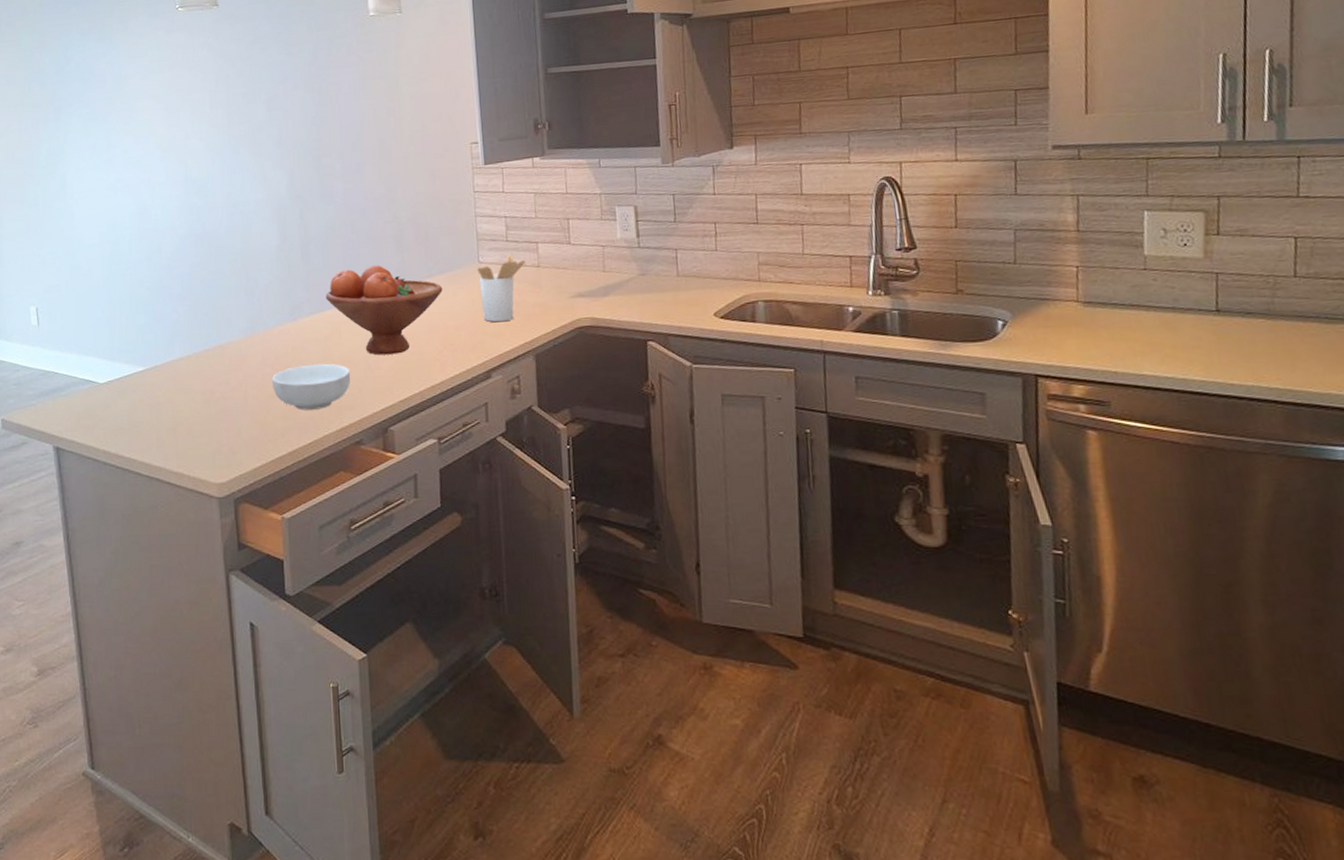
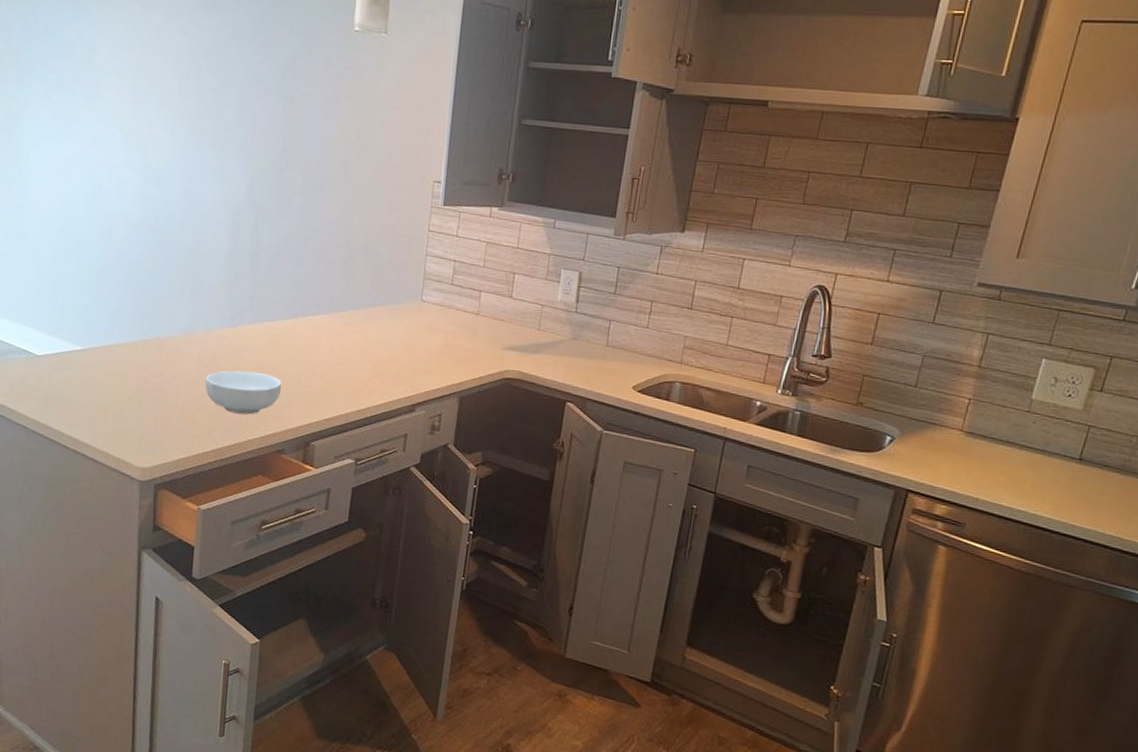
fruit bowl: present [325,265,443,356] -> none [268,285,383,375]
utensil holder: present [477,253,525,322] -> none [417,297,466,361]

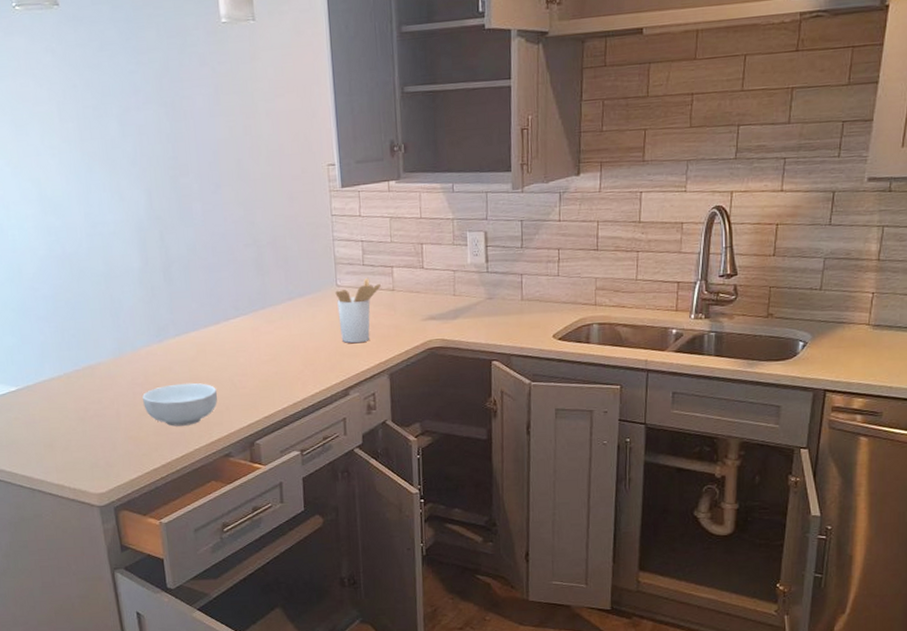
utensil holder: none [417,297,466,361] -> present [335,277,381,343]

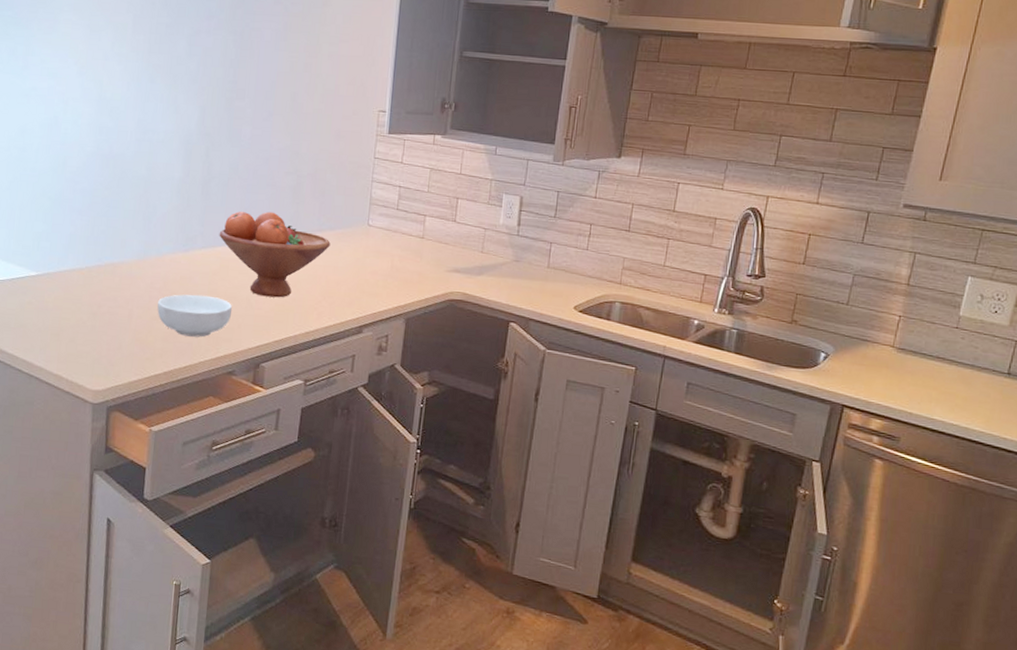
fruit bowl: none [189,287,303,375] -> present [219,211,331,298]
utensil holder: present [335,277,381,343] -> none [364,221,411,284]

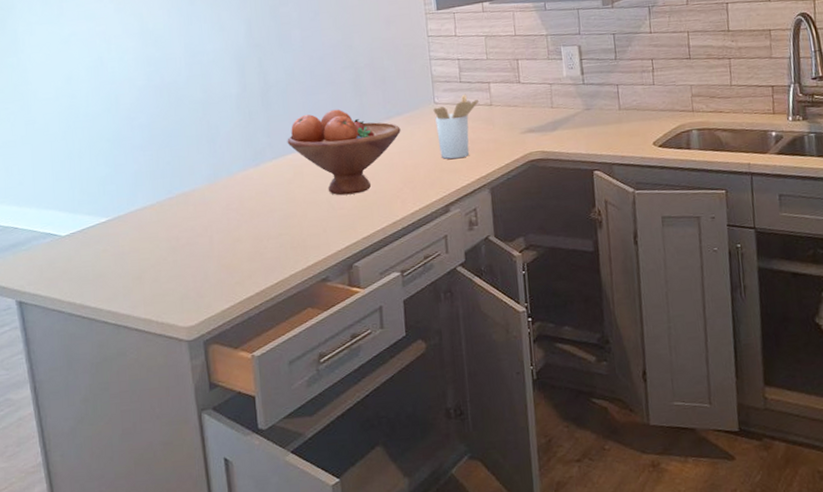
cereal bowl: present [157,294,233,338] -> none [237,205,315,252]
utensil holder: none [364,221,411,284] -> present [433,93,479,159]

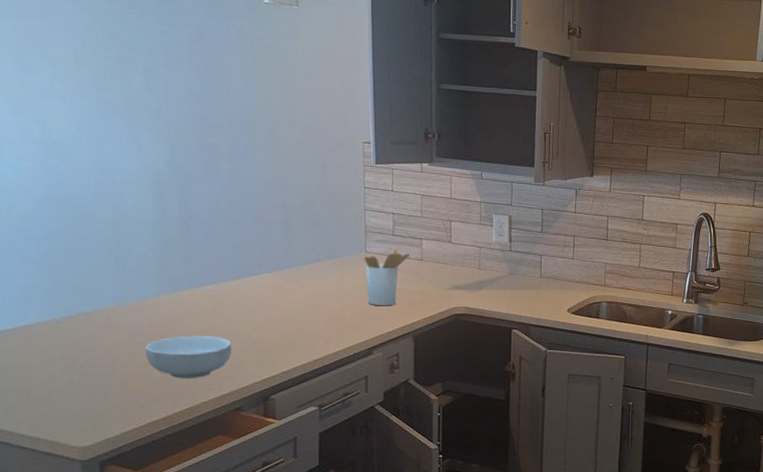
cereal bowl: none [237,205,315,252] -> present [145,335,232,379]
fruit bowl: present [287,109,401,196] -> none [207,246,329,330]

